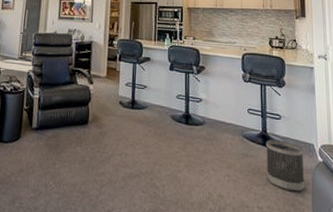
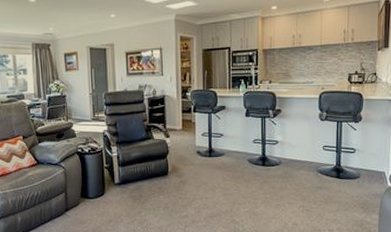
wastebasket: present [265,140,305,192] -> none [338,172,375,214]

